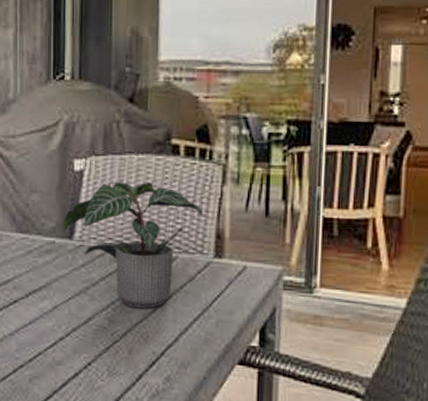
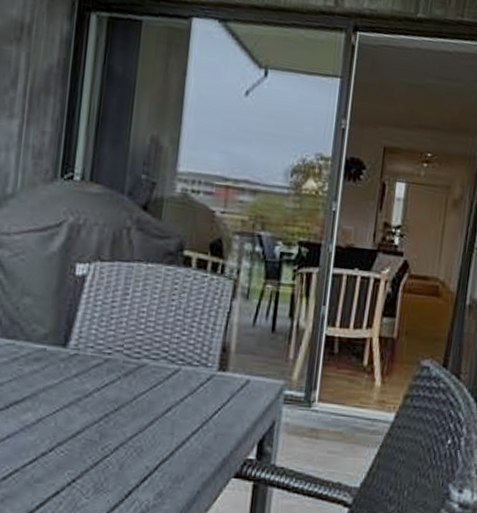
potted plant: present [63,181,205,308] -> none [56,289,212,421]

